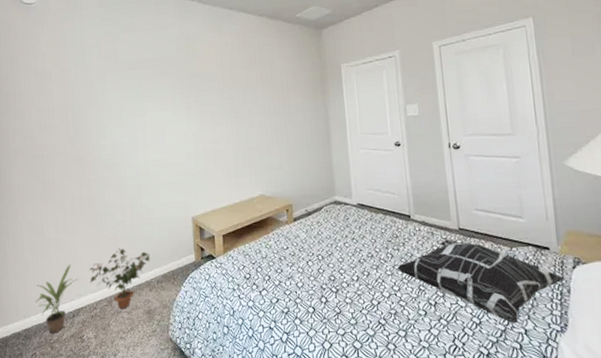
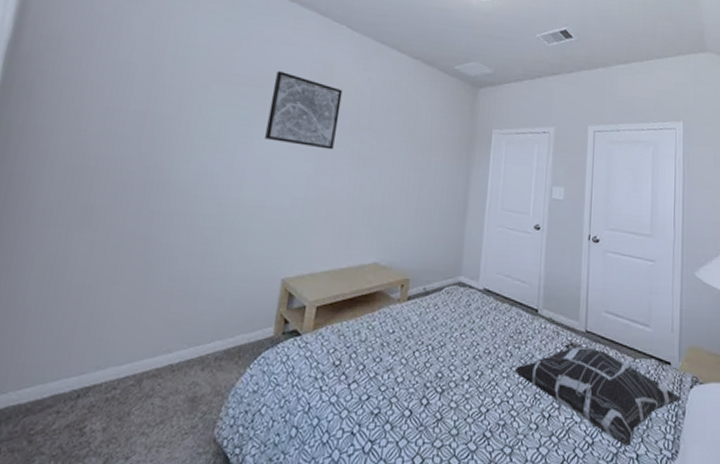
potted plant: present [35,265,79,334] -> none [22,322,102,421]
potted plant: present [89,248,151,308] -> none [116,307,215,391]
wall art: none [151,52,209,111] -> present [265,71,343,150]

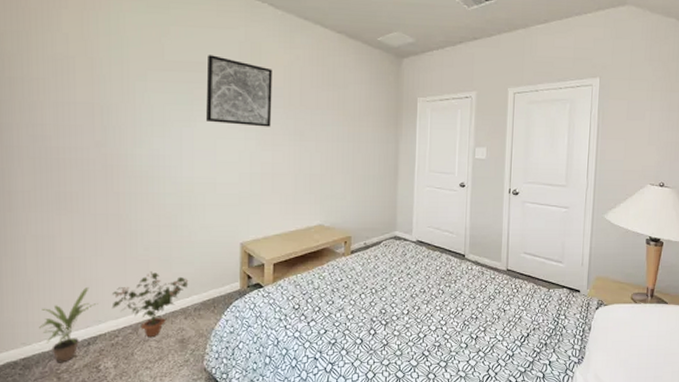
potted plant: none [22,322,102,421] -> present [39,287,98,363]
potted plant: none [116,307,215,391] -> present [111,271,189,337]
decorative pillow: present [514,342,682,447] -> none [446,280,589,356]

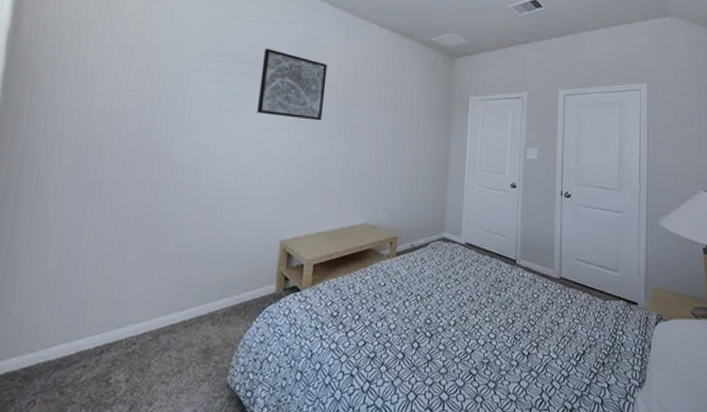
potted plant: present [39,287,98,363] -> none [49,286,119,375]
potted plant: present [111,271,189,337] -> none [133,269,221,345]

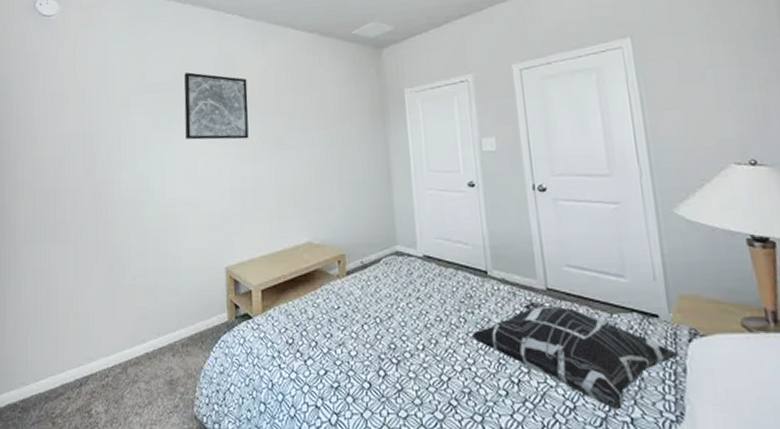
decorative pillow: none [496,288,648,378] -> present [471,302,680,410]

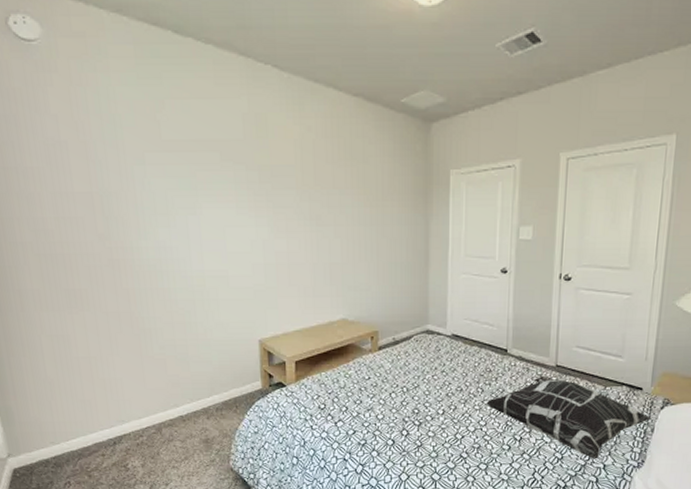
wall art: present [184,72,249,140] -> none [208,131,283,212]

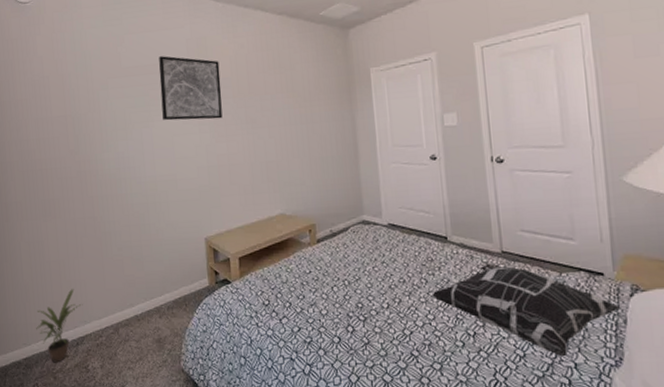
potted plant: none [65,387,120,462] -> present [36,289,83,363]
wall art: none [208,131,283,212] -> present [159,56,223,121]

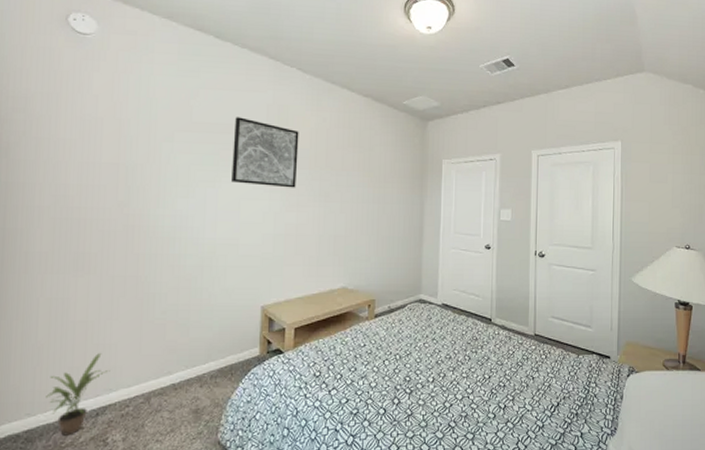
decorative pillow: present [432,264,621,357] -> none [473,345,620,427]

